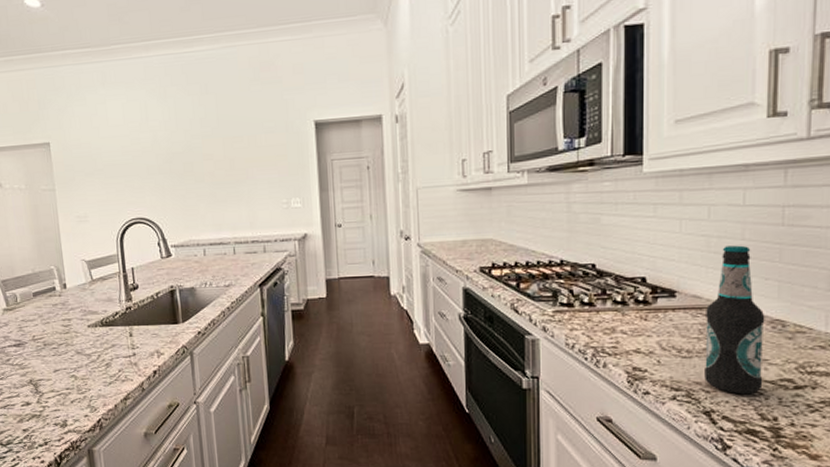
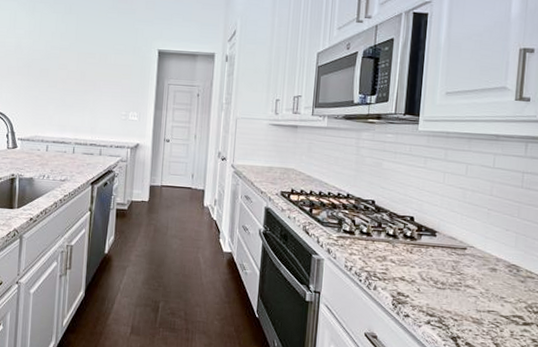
bottle: present [703,245,765,395] -> none [453,199,504,326]

